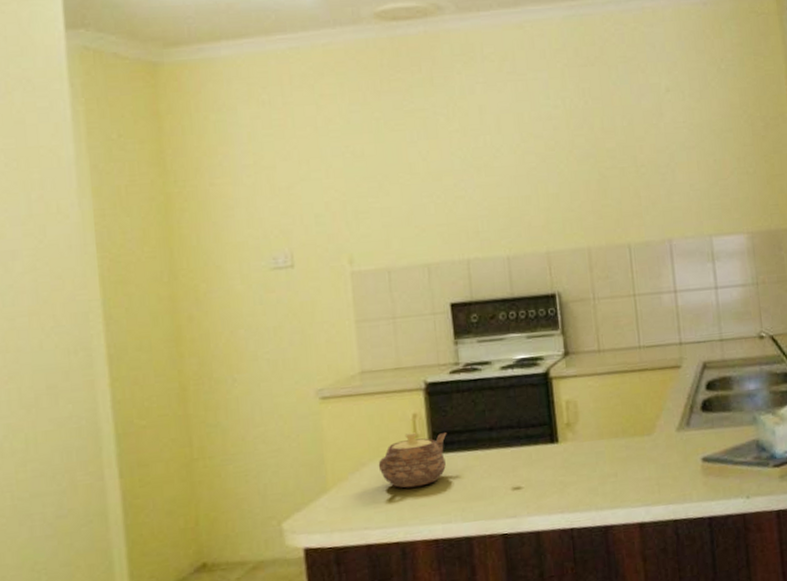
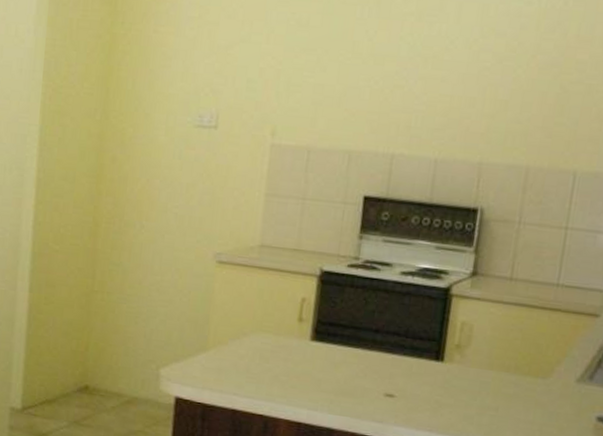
teapot: present [378,432,447,488] -> none [258,315,332,369]

